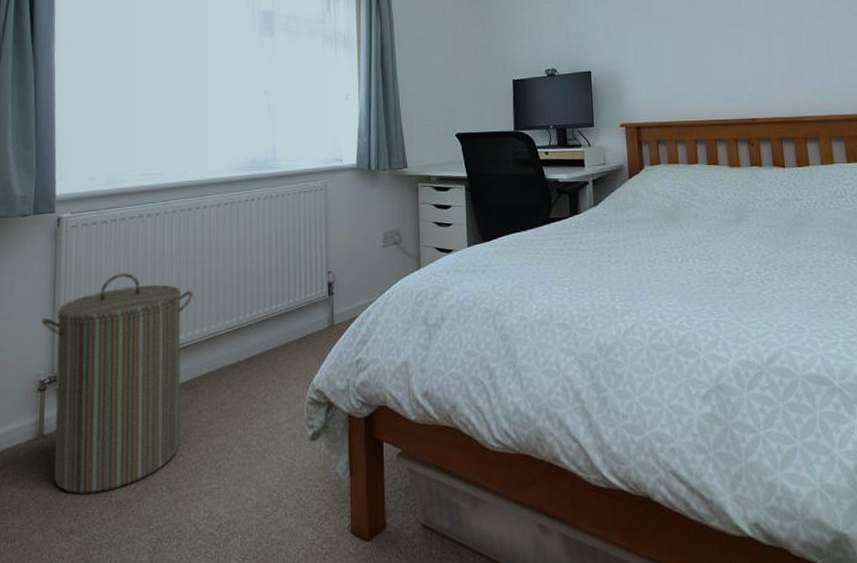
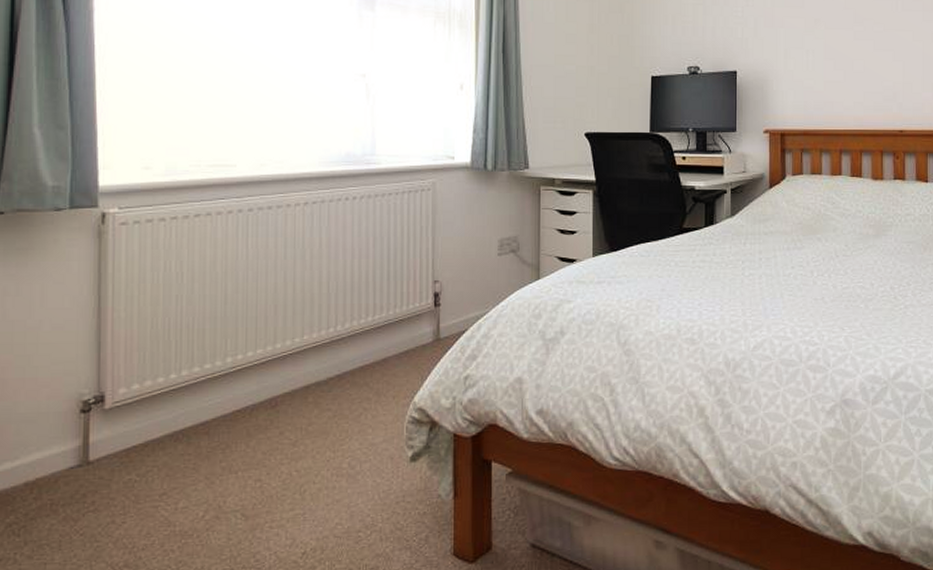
laundry hamper: present [41,273,193,495] -> none [82,279,274,525]

